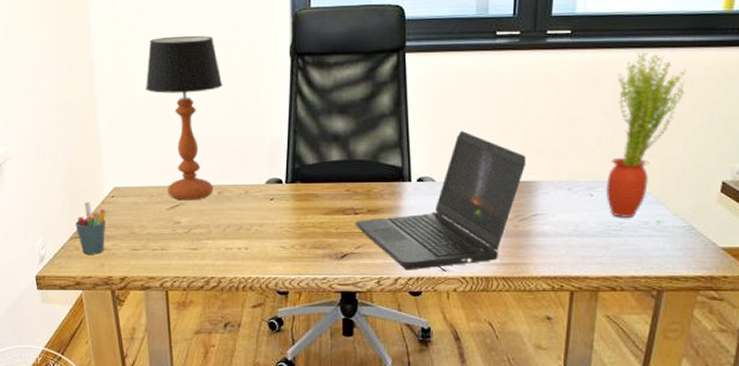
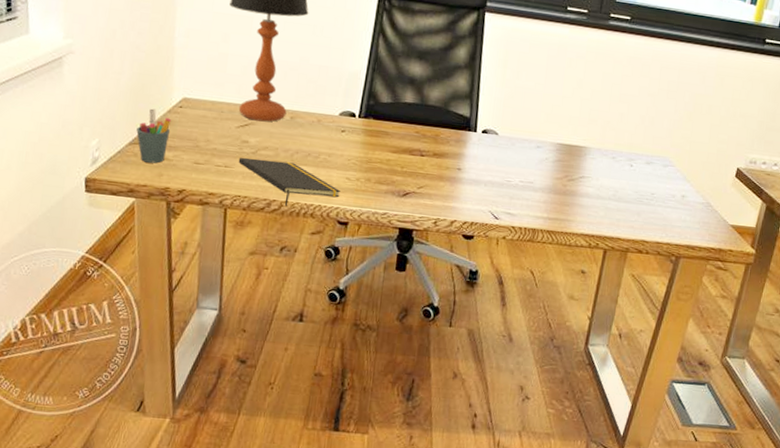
notepad: none [173,238,277,282] -> present [238,157,341,206]
laptop computer: present [355,130,527,270] -> none [420,91,581,215]
potted plant: present [606,53,686,218] -> none [643,46,720,190]

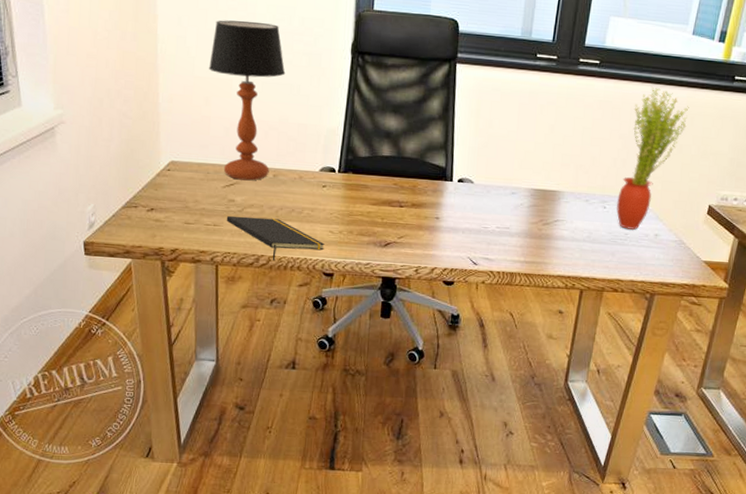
pen holder: present [136,108,172,163] -> none [128,172,161,225]
potted plant: none [643,46,720,190] -> present [616,87,689,230]

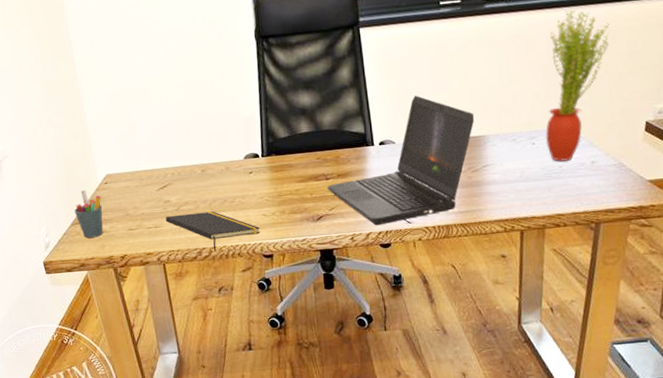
pen holder: none [128,172,161,225] -> present [74,190,103,238]
table lamp: present [209,20,286,181] -> none [124,26,197,181]
laptop computer: none [399,139,554,262] -> present [327,95,475,226]

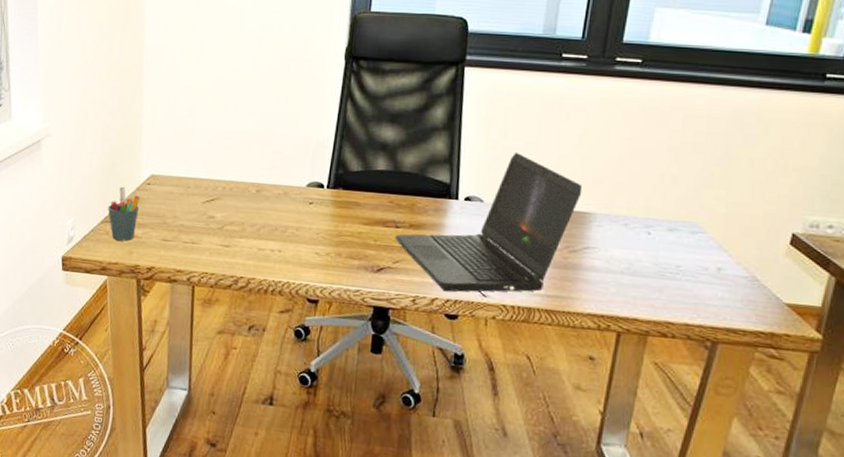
notepad: present [165,211,261,251] -> none [205,233,310,283]
potted plant: present [546,10,610,162] -> none [665,89,763,262]

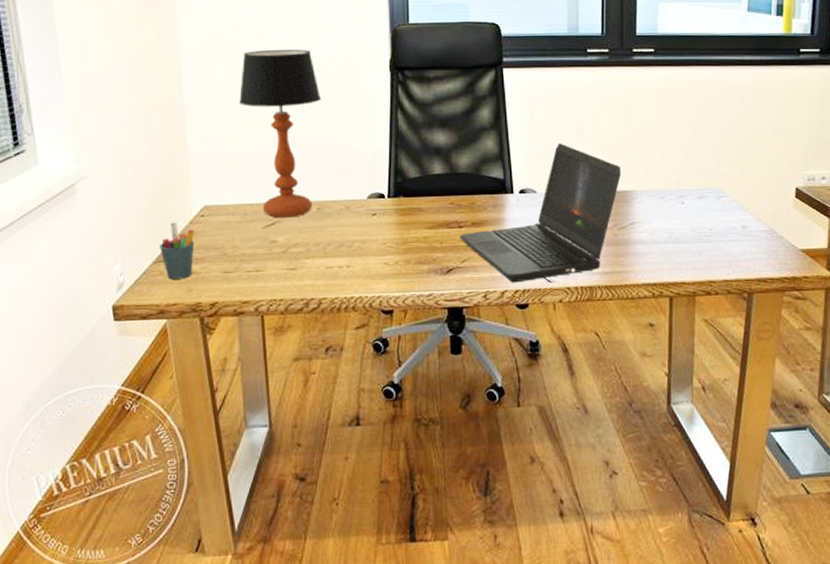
table lamp: none [194,28,273,196] -> present [239,49,322,218]

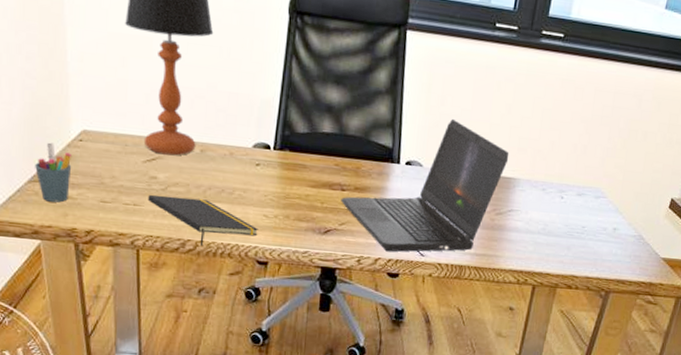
notepad: none [269,256,380,303] -> present [147,194,258,246]

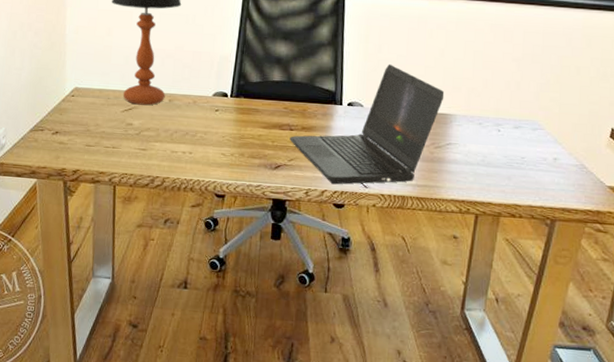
pen holder: present [35,142,72,203] -> none [36,98,66,147]
notepad: present [147,194,258,246] -> none [124,138,217,182]

